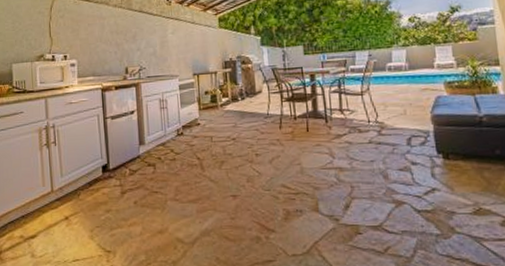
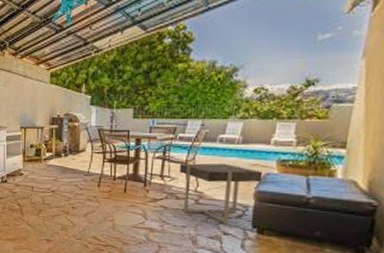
side table: none [356,90,435,153] -> present [179,163,263,224]

